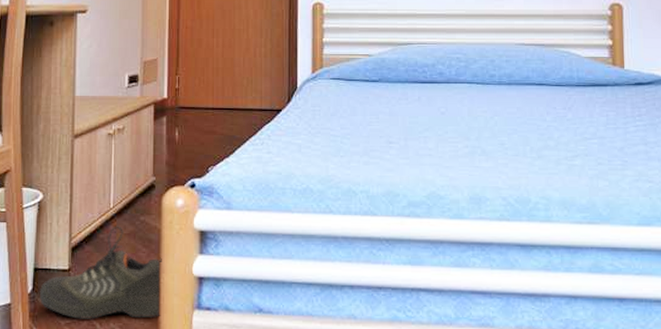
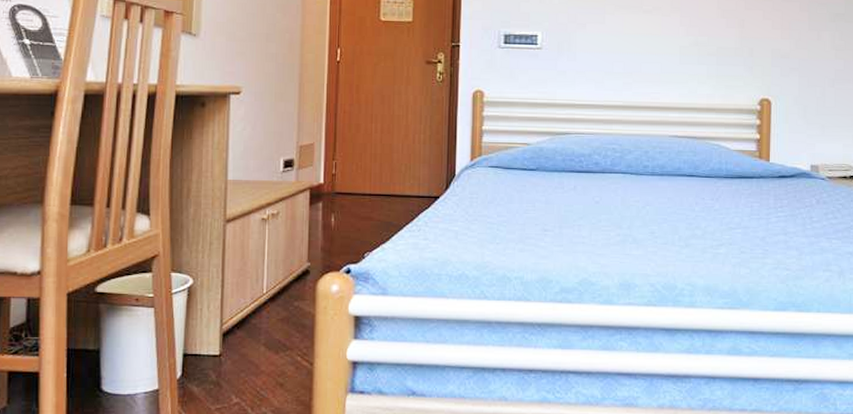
shoe: present [39,226,162,319] -> none [188,311,316,404]

